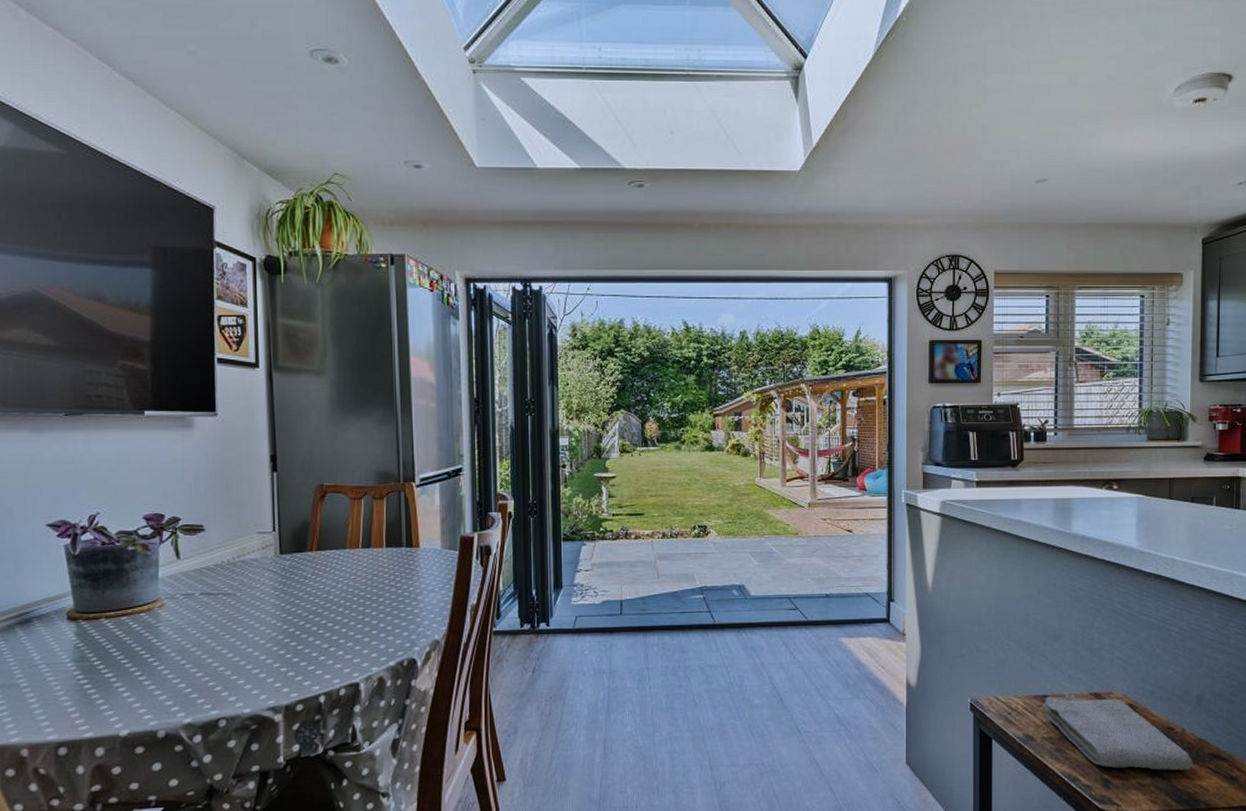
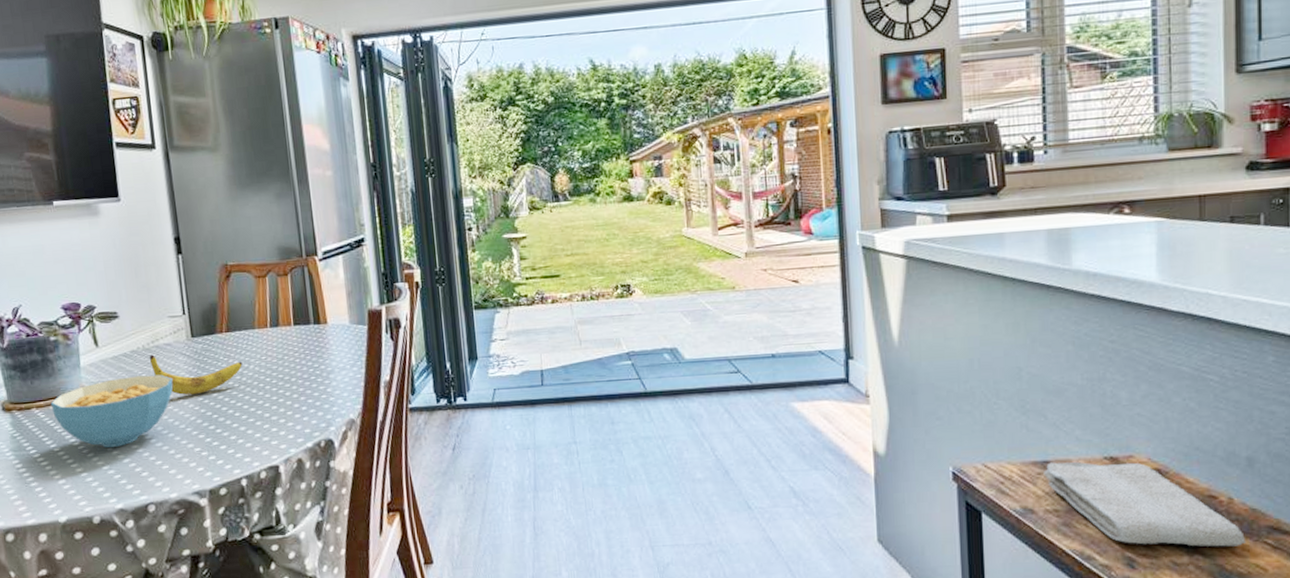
cereal bowl: none [122,589,256,661] -> present [50,374,173,448]
banana: none [233,569,331,611] -> present [149,354,243,396]

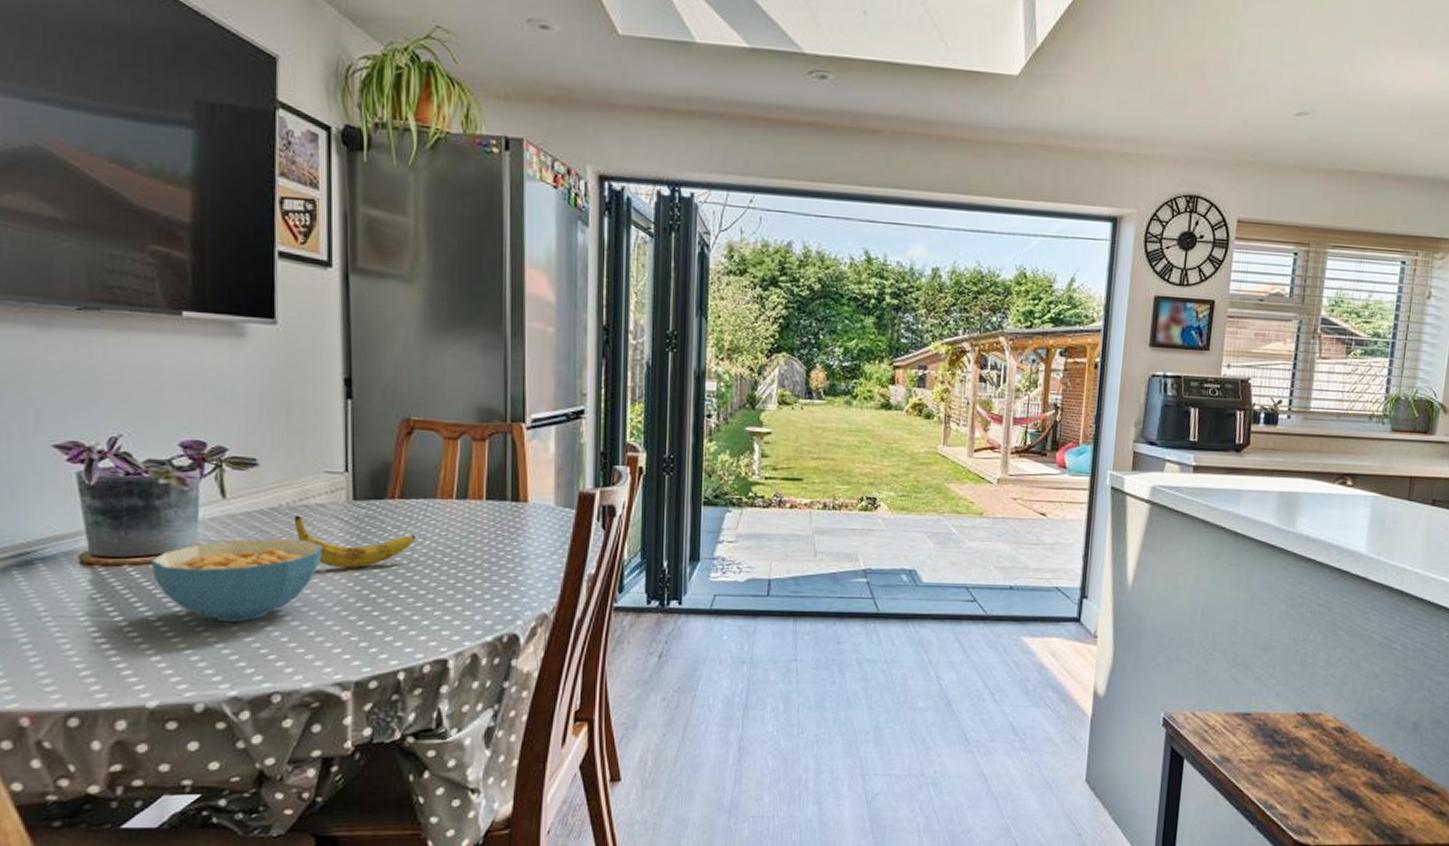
washcloth: present [1043,461,1246,547] -> none [1243,715,1402,802]

